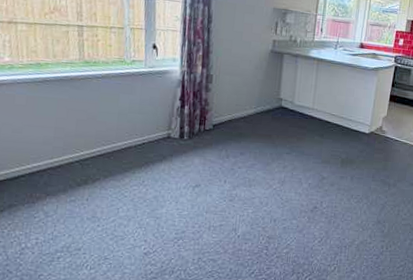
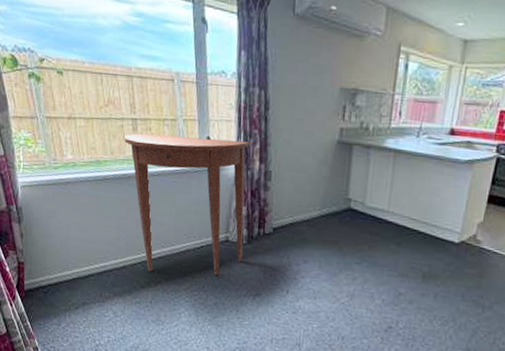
console table: none [69,38,194,170] -> present [124,133,250,276]

